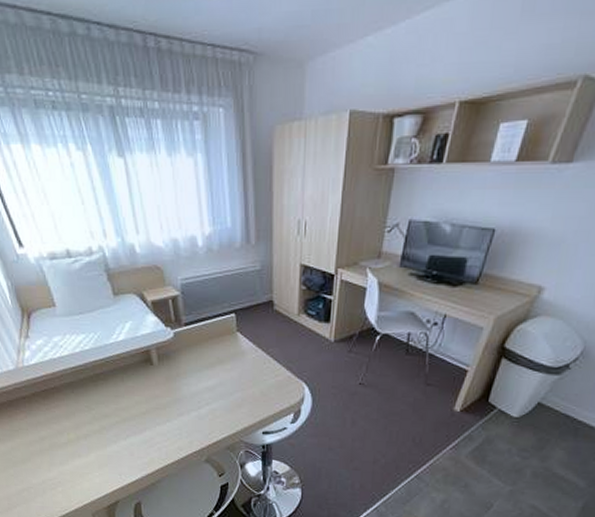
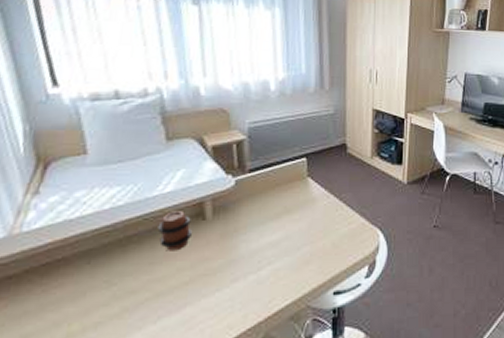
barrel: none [117,356,143,388] -> present [157,211,192,251]

